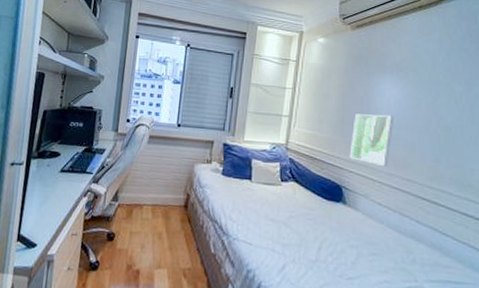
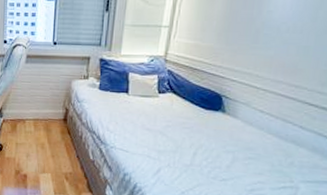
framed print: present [349,114,395,166] -> none [232,17,290,73]

